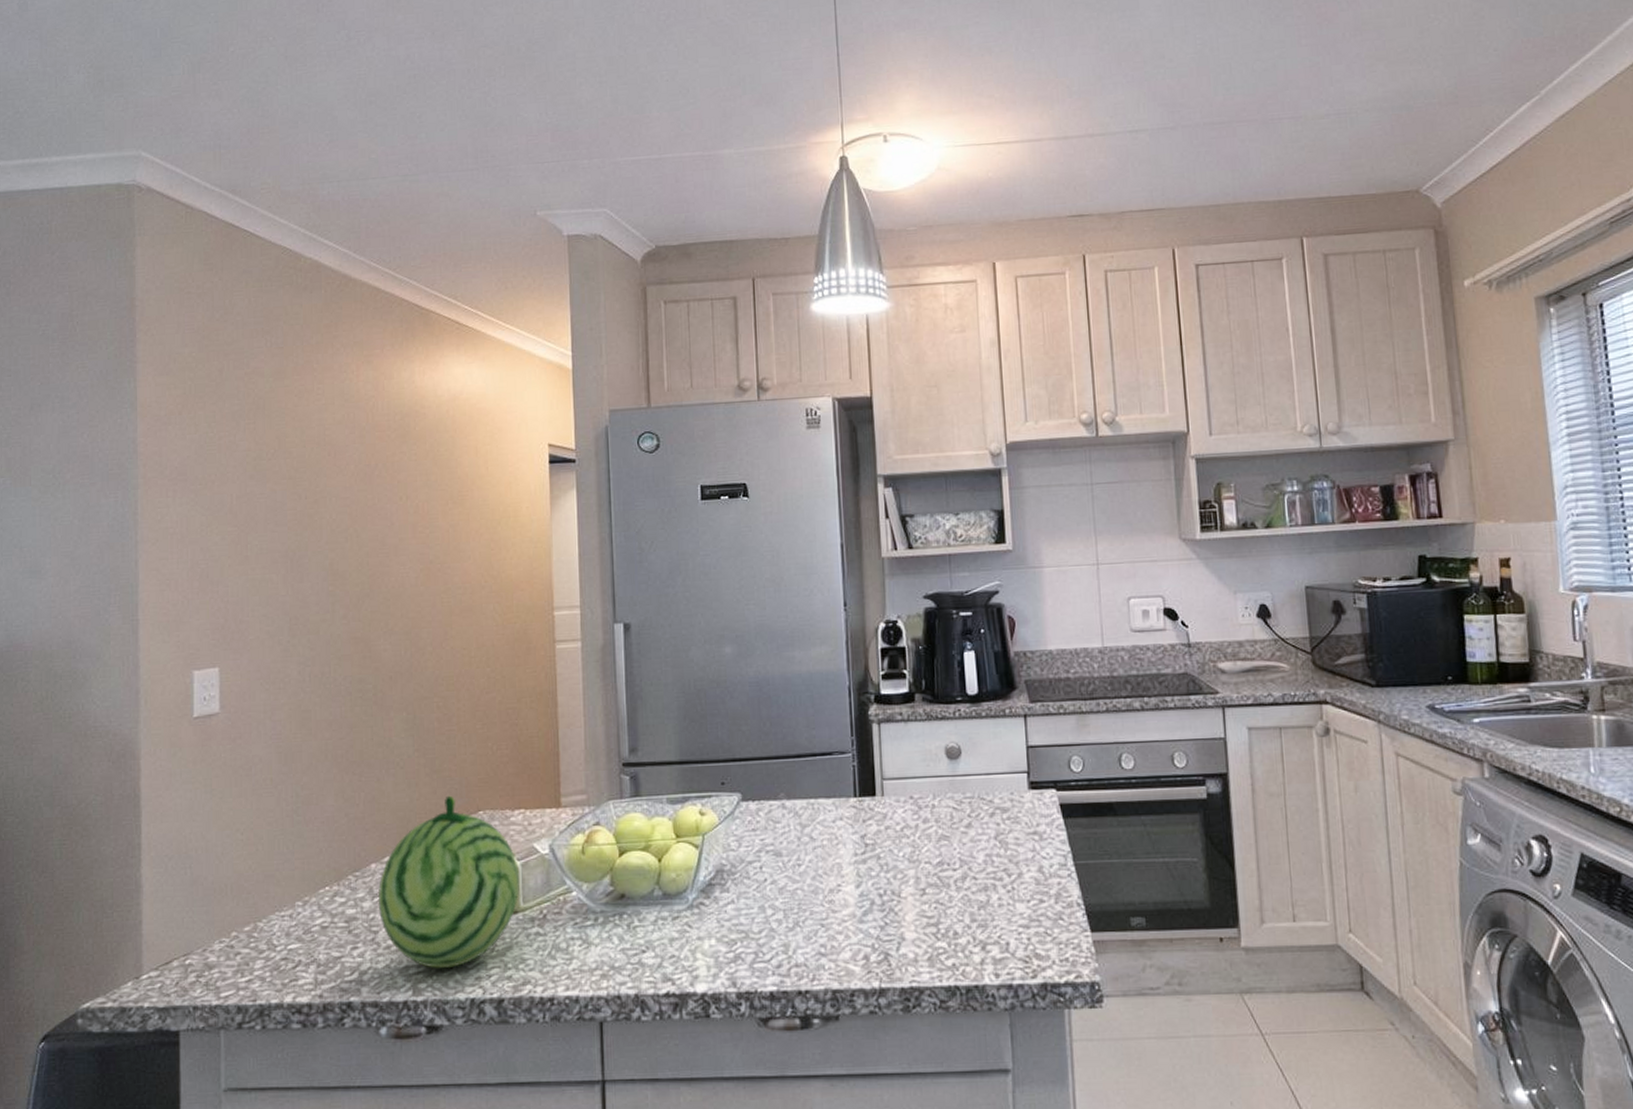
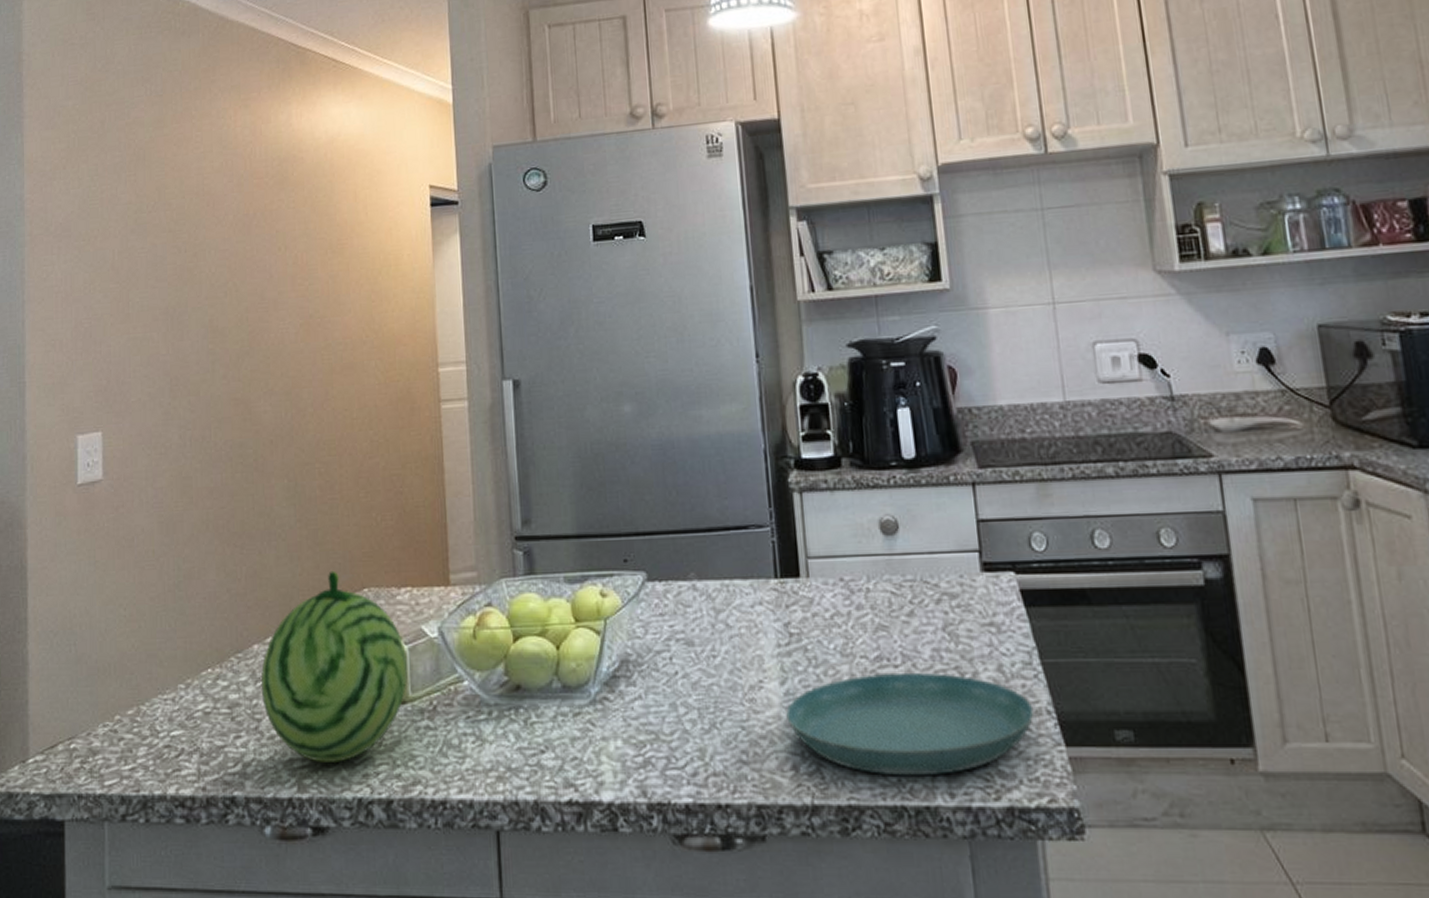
saucer: none [860,874,1067,961] -> present [786,672,1034,776]

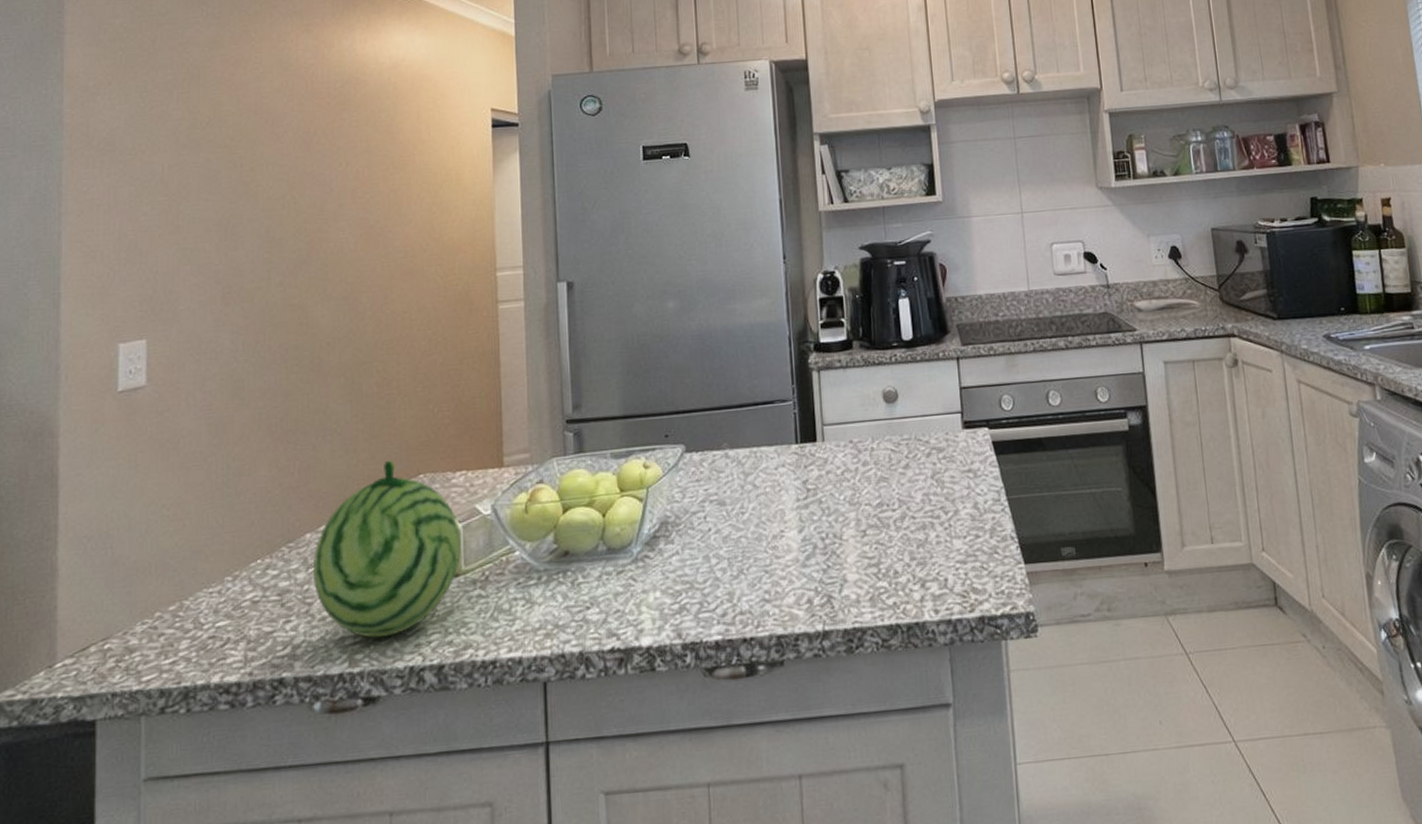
saucer: present [786,672,1034,776] -> none [803,513,1001,600]

